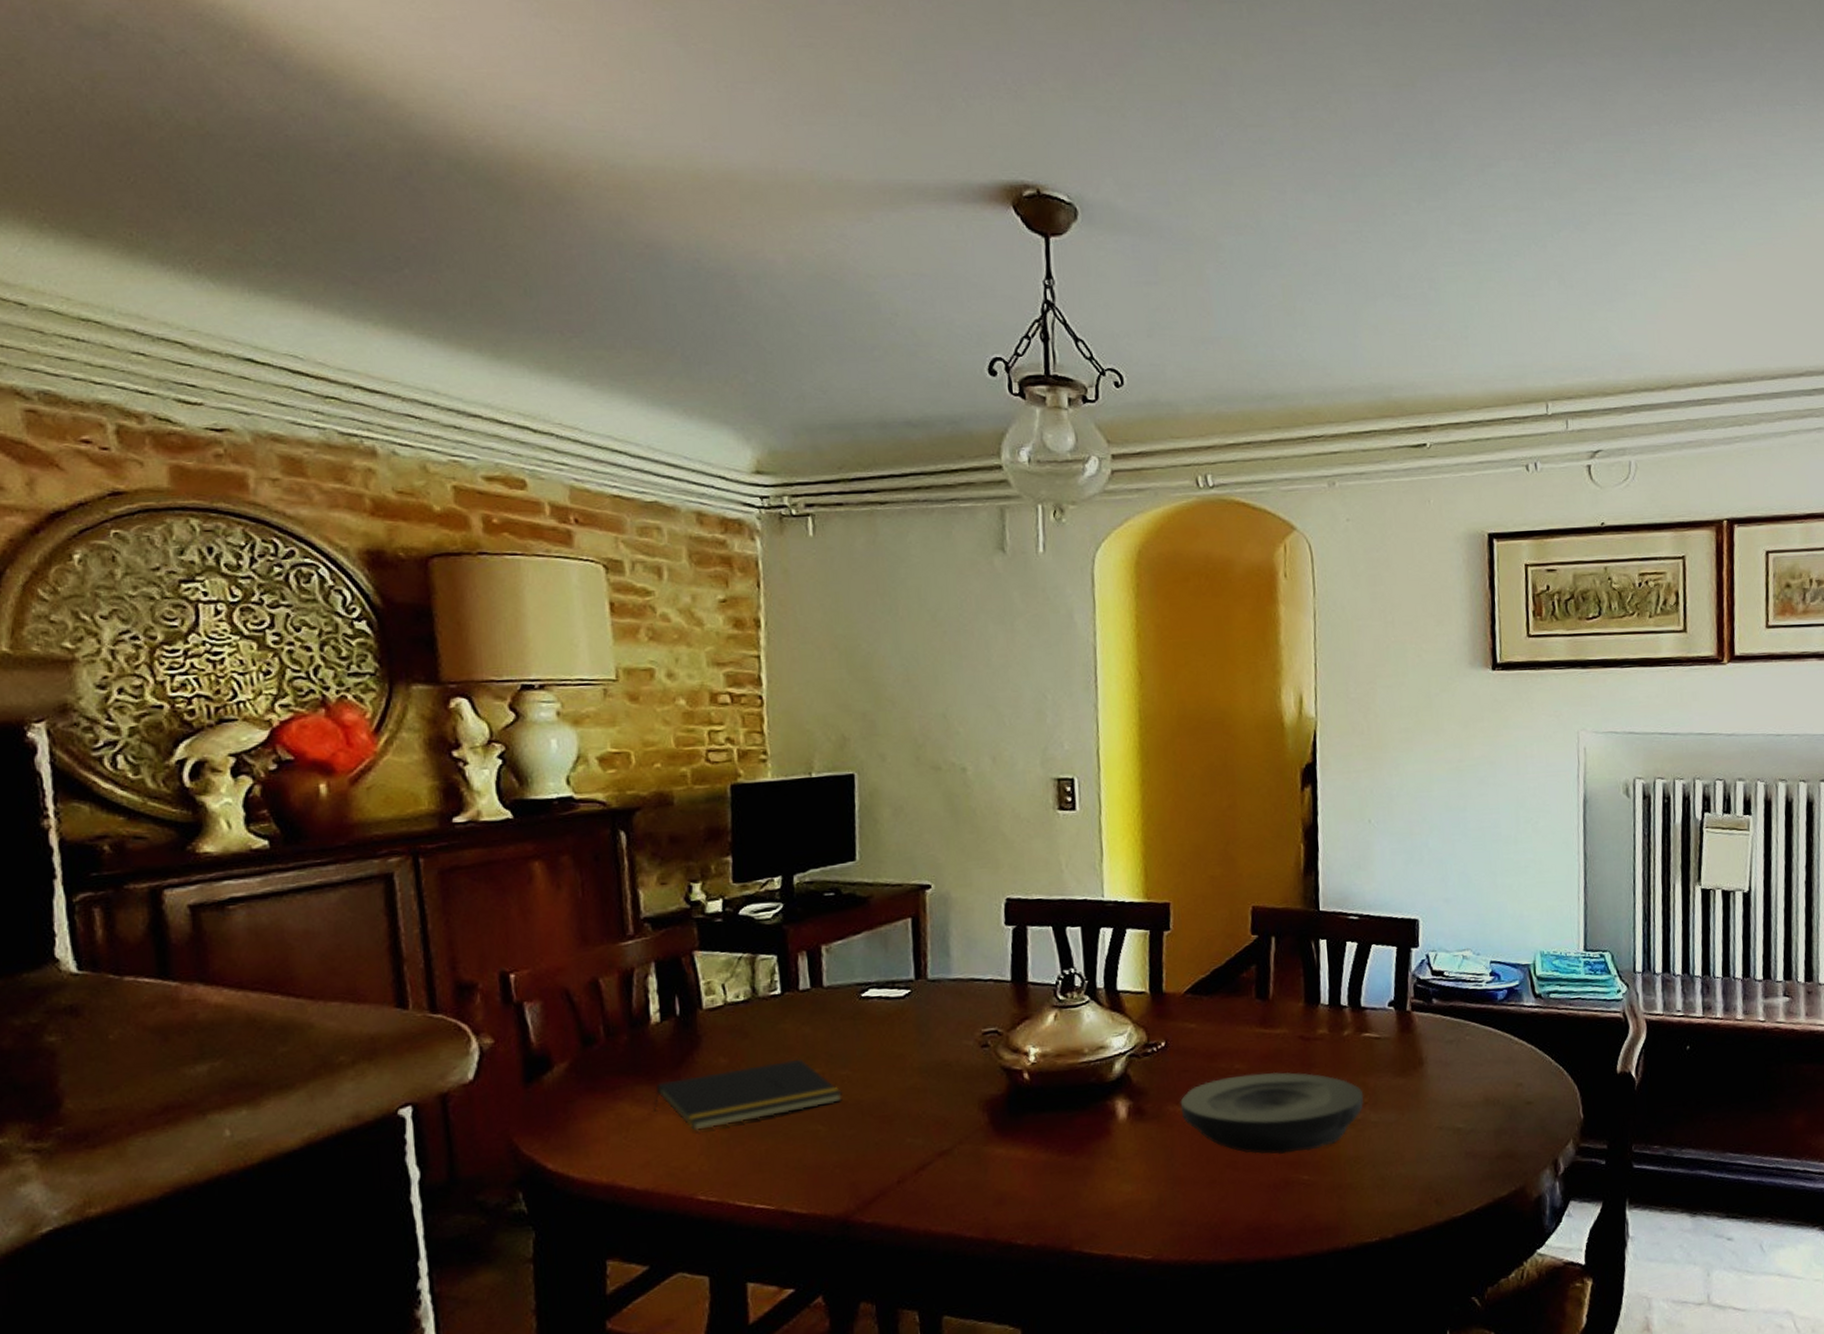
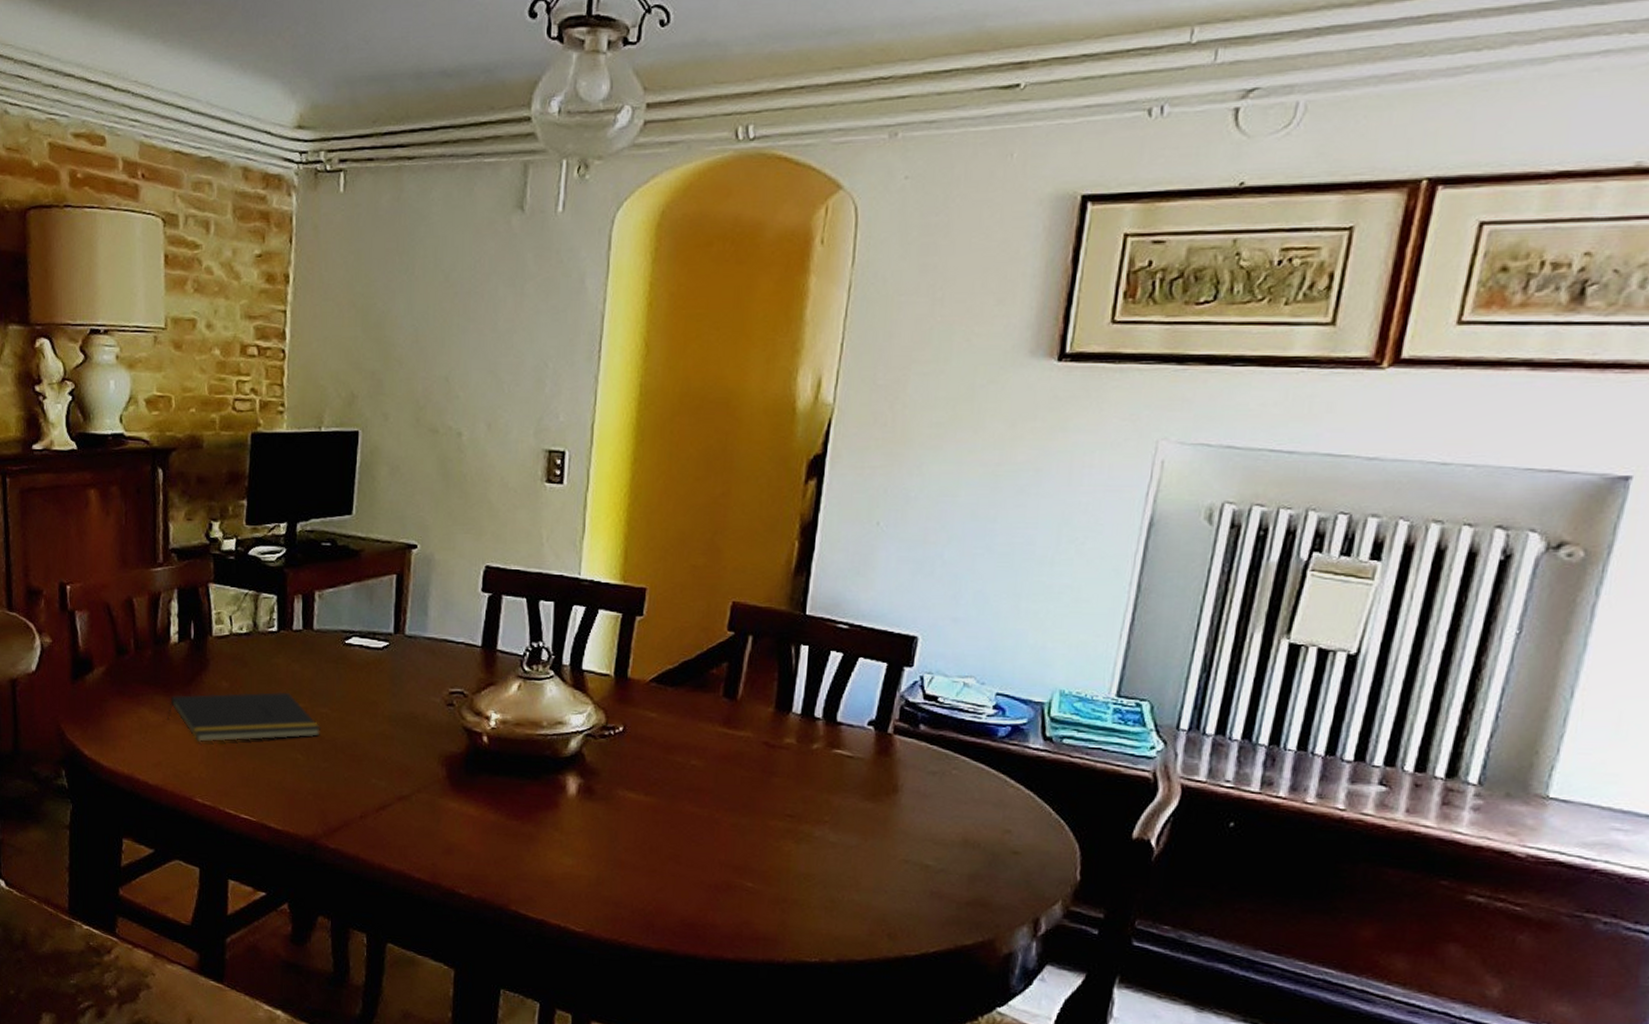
plate: present [1180,1071,1364,1155] -> none [630,771,826,859]

